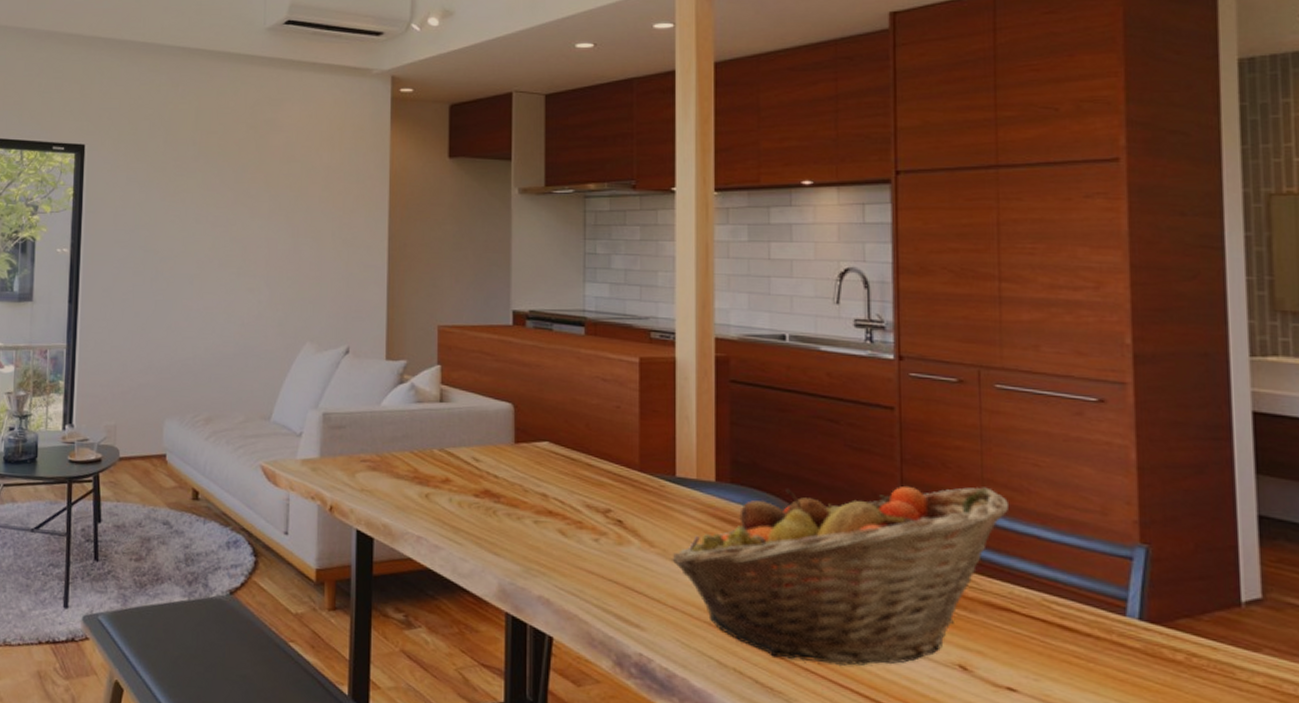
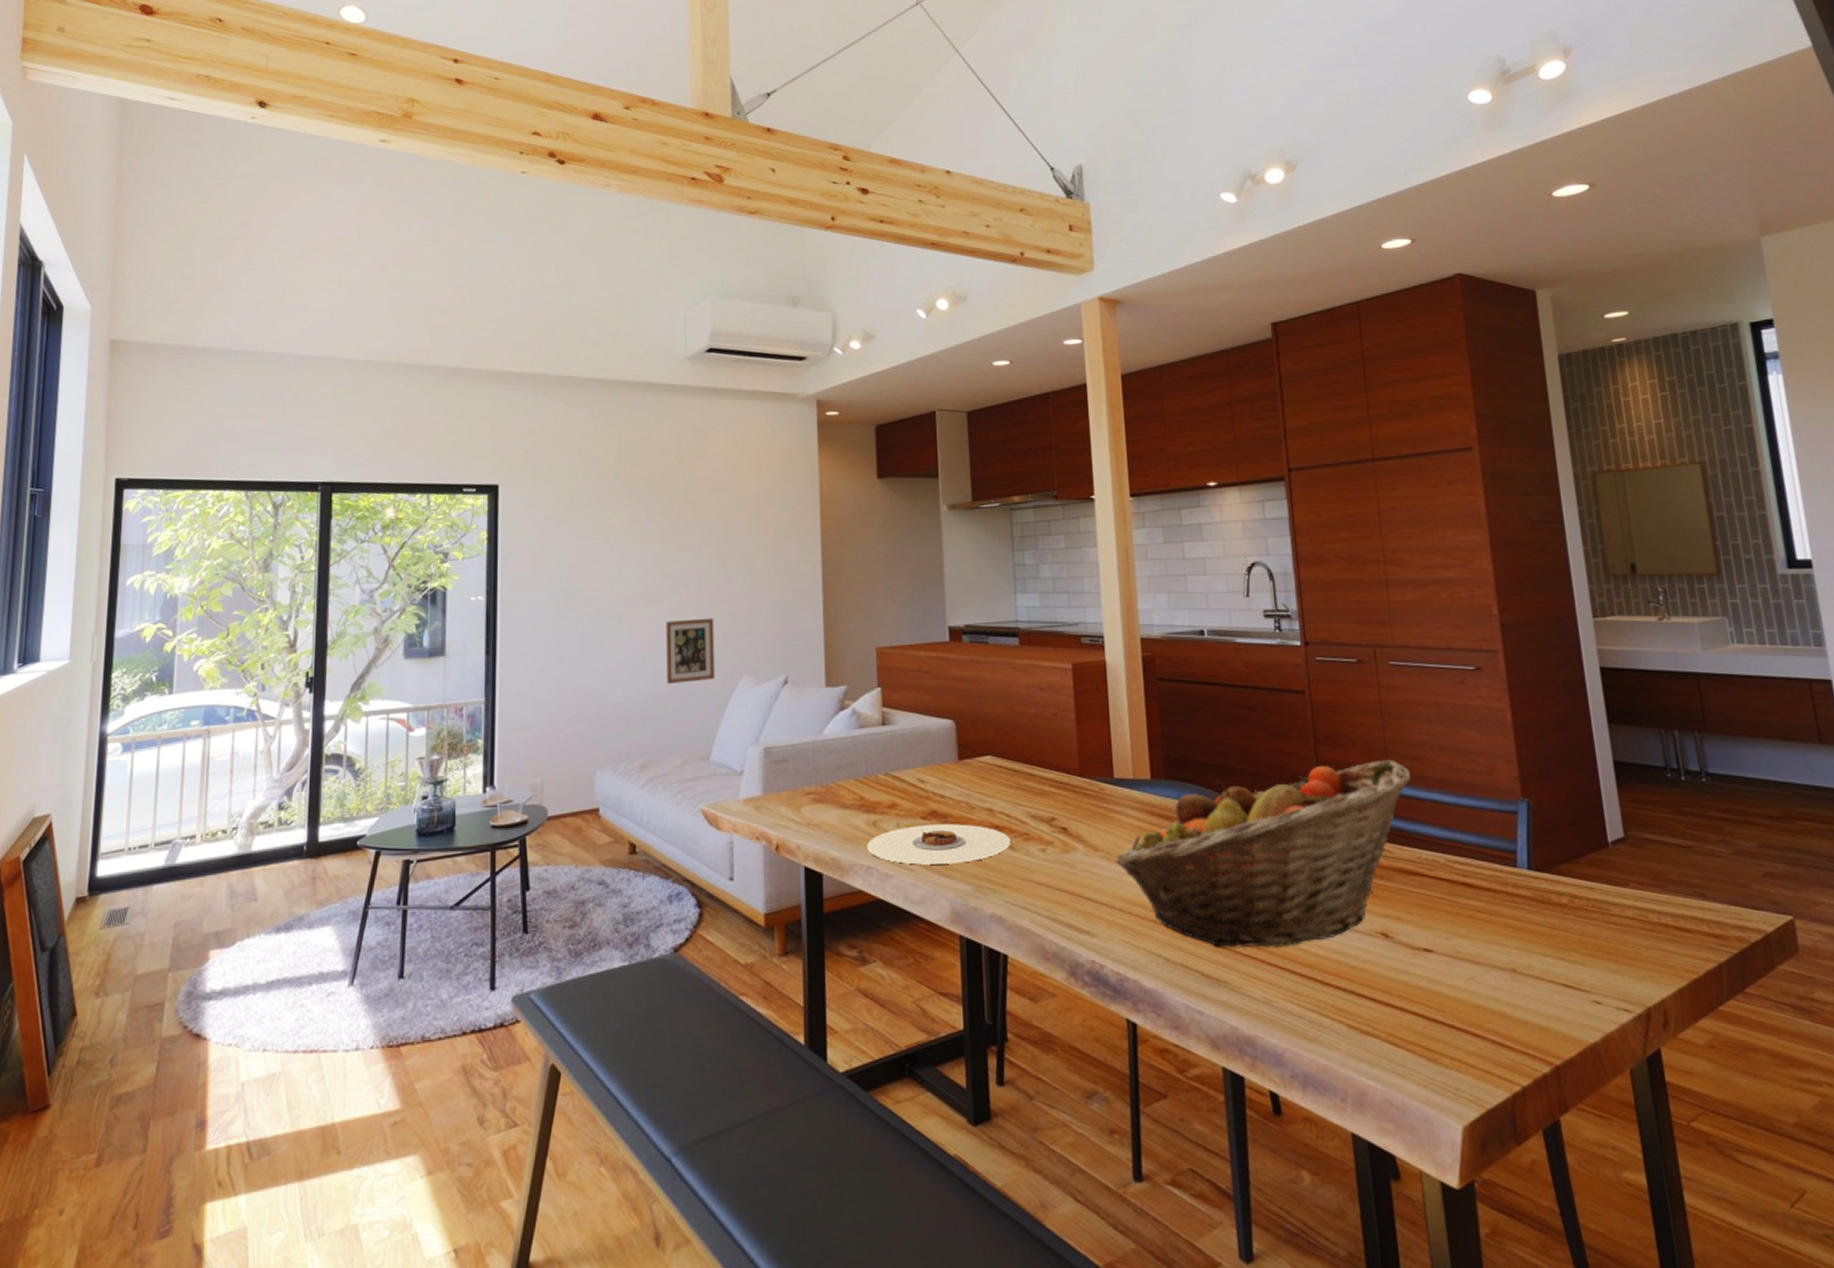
picture frame: none [233,284,281,345] -> present [666,617,716,684]
plate: none [417,502,563,544] -> present [865,824,1011,865]

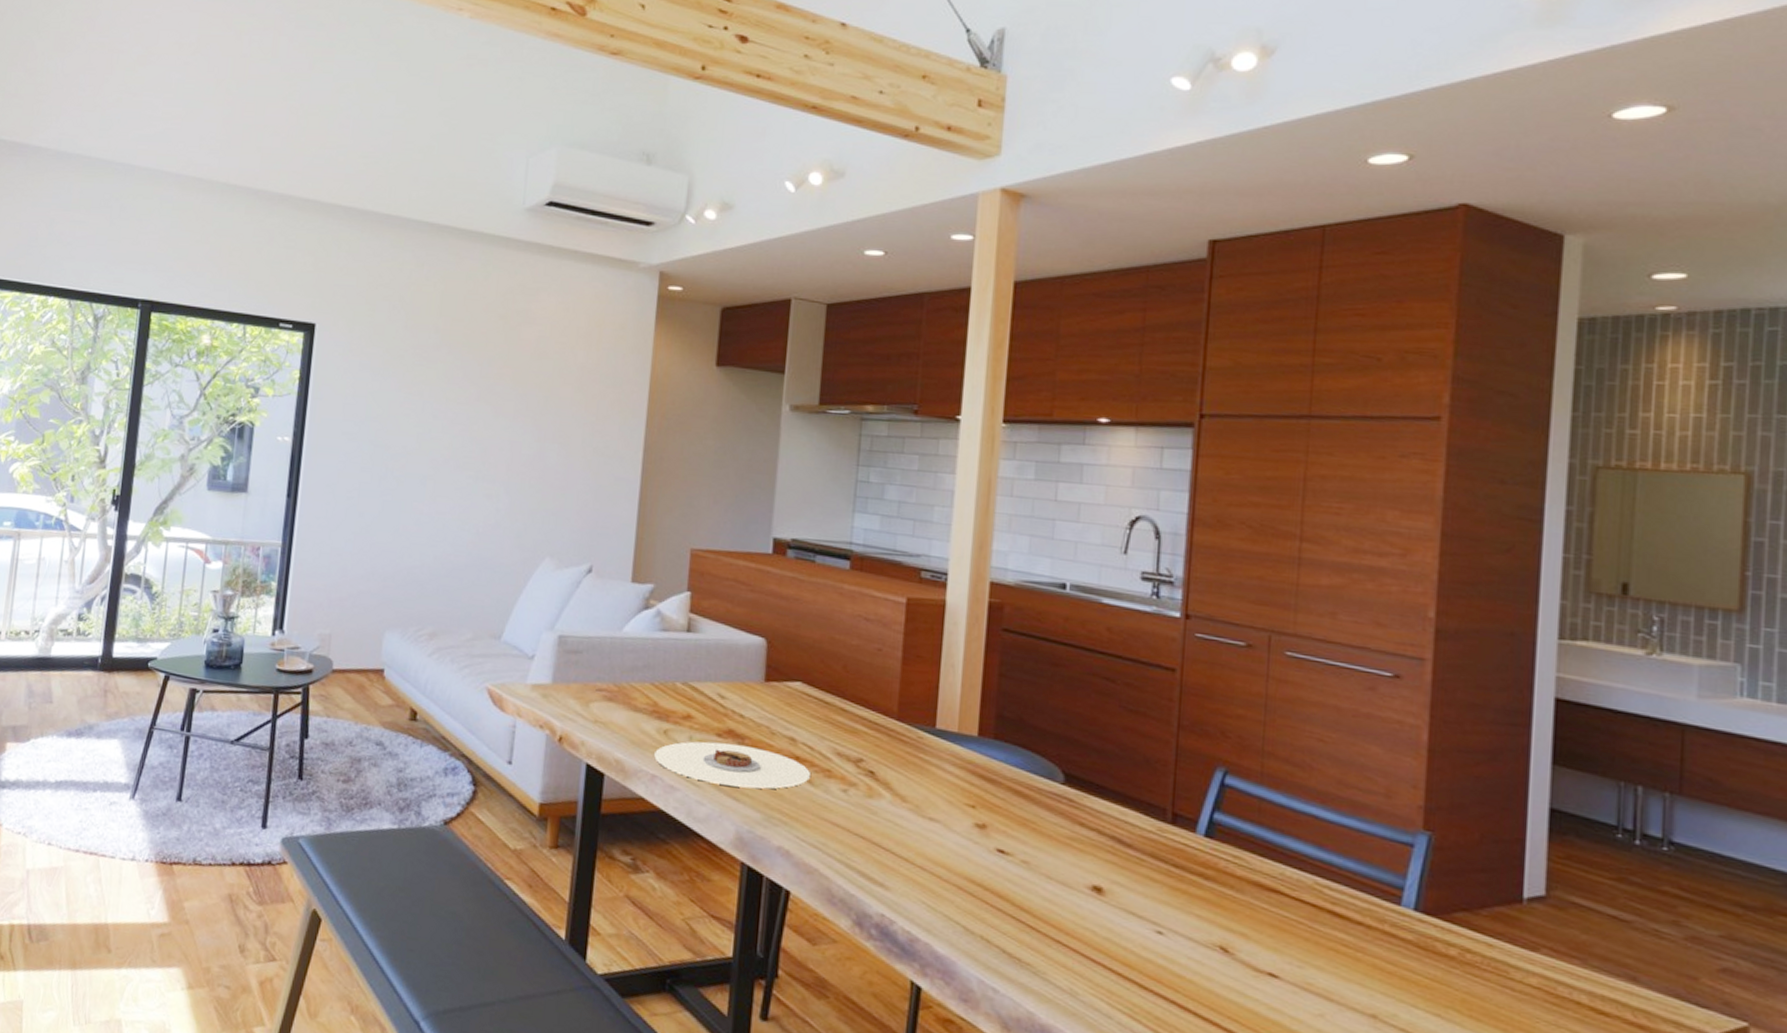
picture frame: present [666,617,716,684] -> none [466,489,522,558]
fruit basket: present [1116,759,1411,949] -> none [924,749,1288,941]

